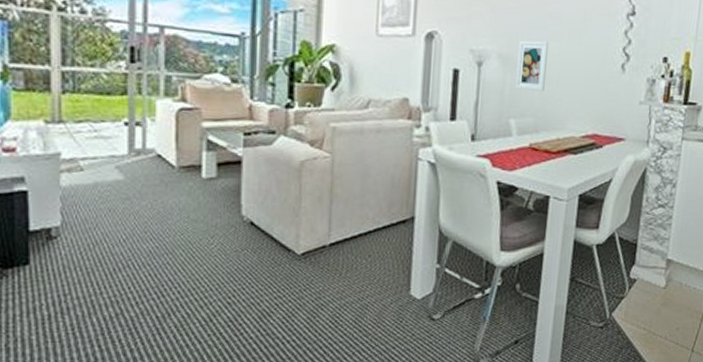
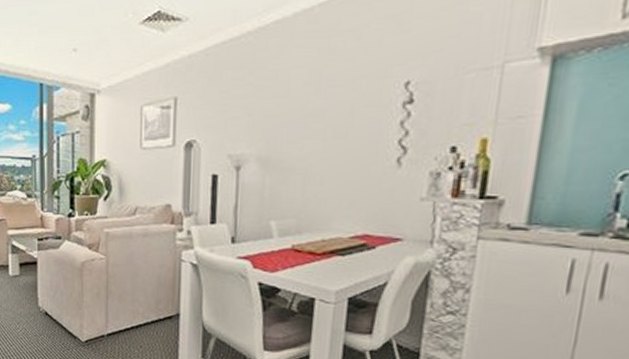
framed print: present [515,40,549,92] -> none [275,140,310,192]

